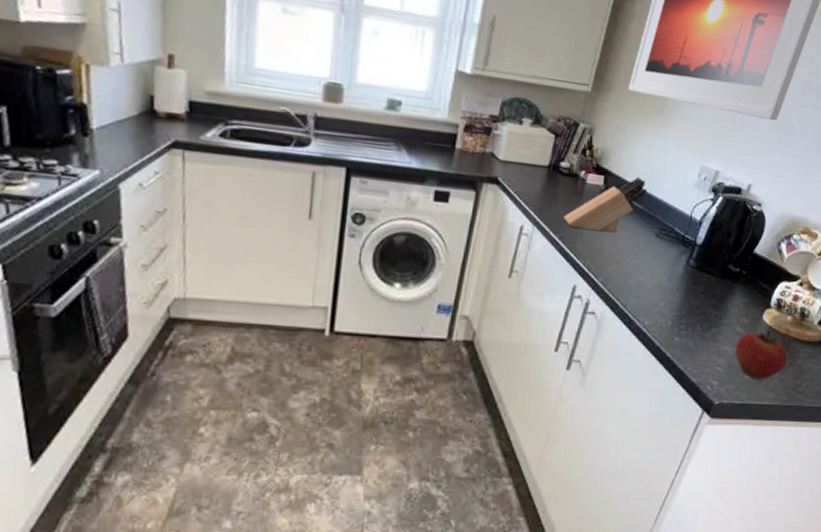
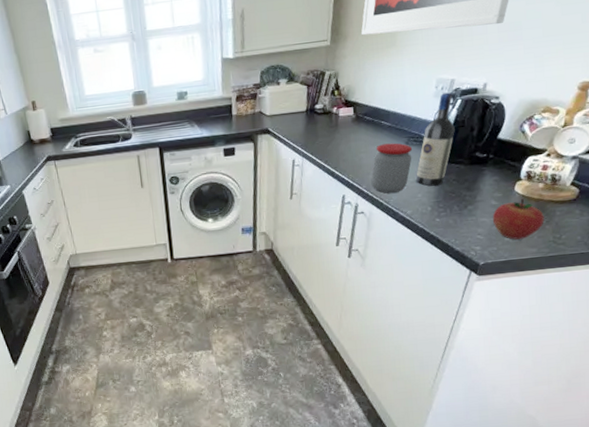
knife block: present [563,177,647,232] -> none [325,101,392,152]
jar: none [609,230,663,295] -> present [371,143,413,193]
wine bottle: none [659,185,715,296] -> present [415,92,455,186]

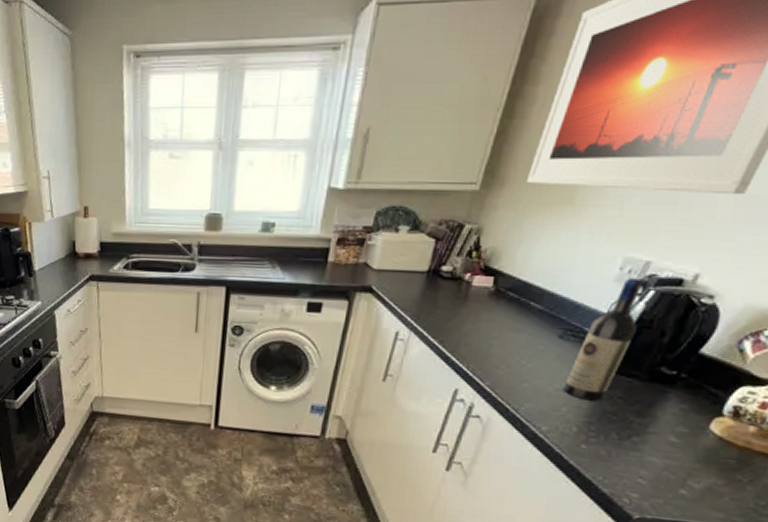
jar: present [371,143,413,193] -> none [498,332,568,399]
apple: present [492,198,544,240] -> none [665,441,747,497]

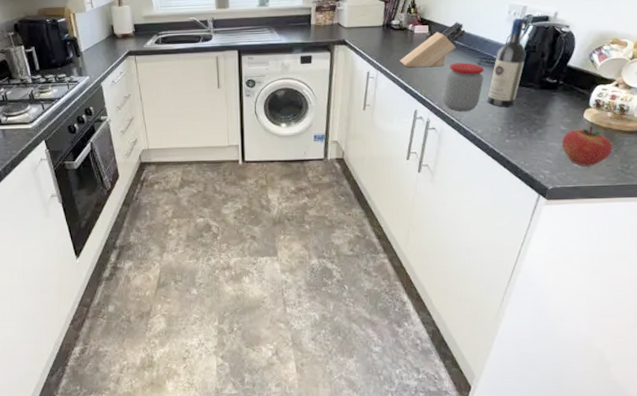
knife block: none [444,275,549,335] -> present [400,22,466,68]
jar: none [498,332,568,399] -> present [443,63,485,111]
apple: none [665,441,747,497] -> present [561,125,613,166]

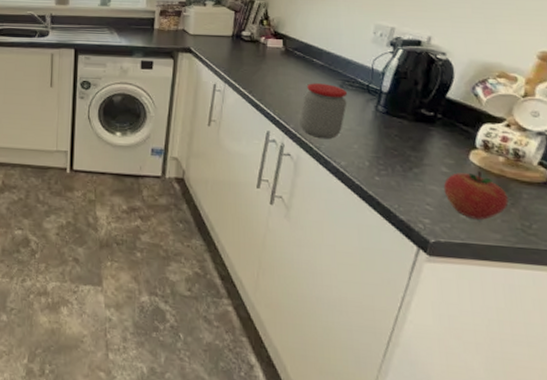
knife block: present [400,22,466,68] -> none [250,38,325,85]
wine bottle: present [486,18,526,107] -> none [350,40,396,139]

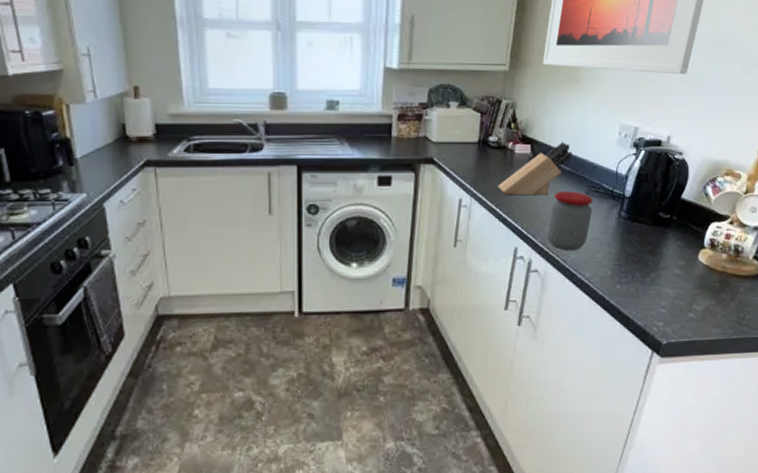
knife block: none [250,38,325,85] -> present [498,142,573,196]
apple: present [443,170,509,220] -> none [675,269,728,317]

